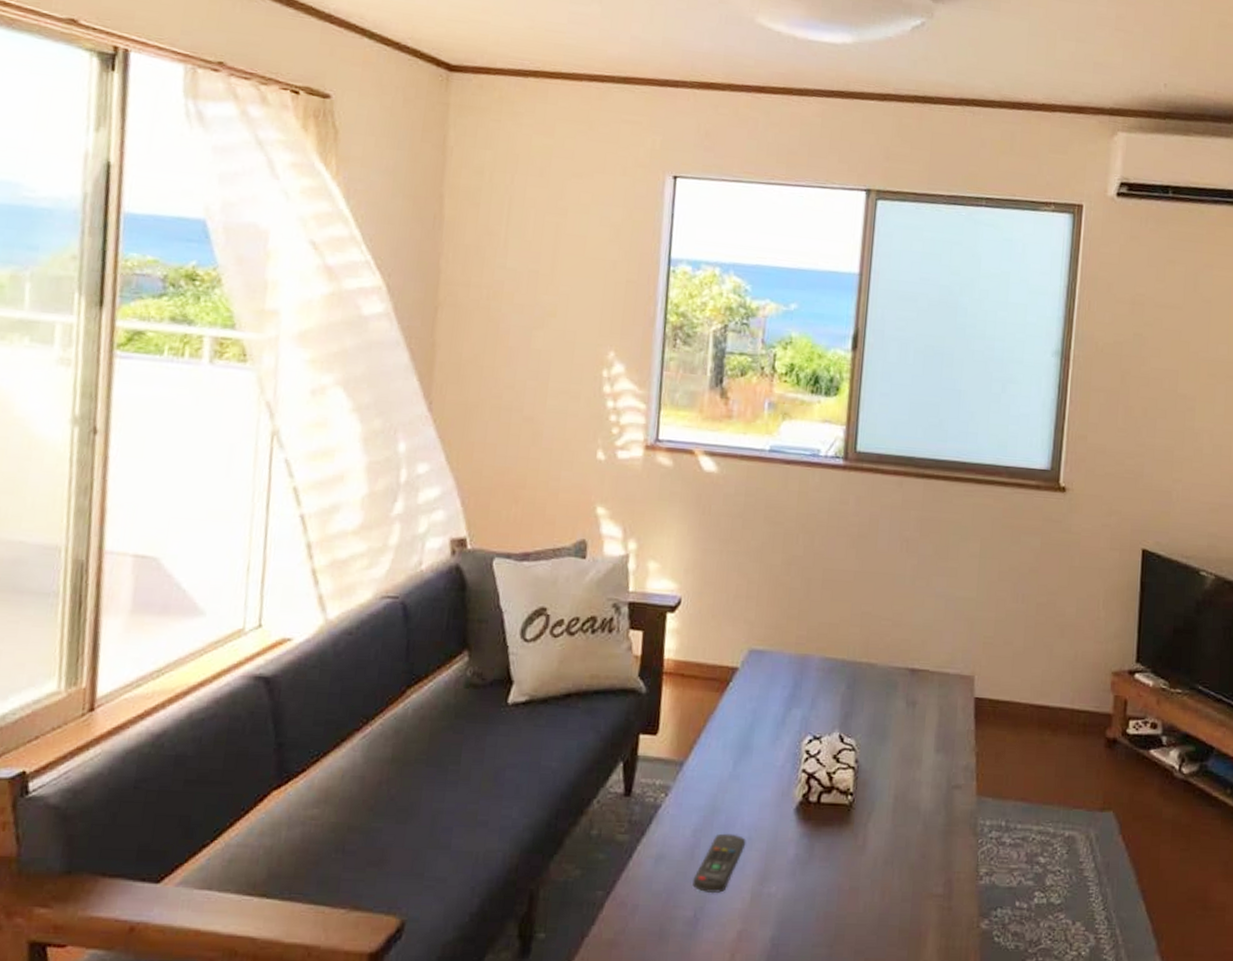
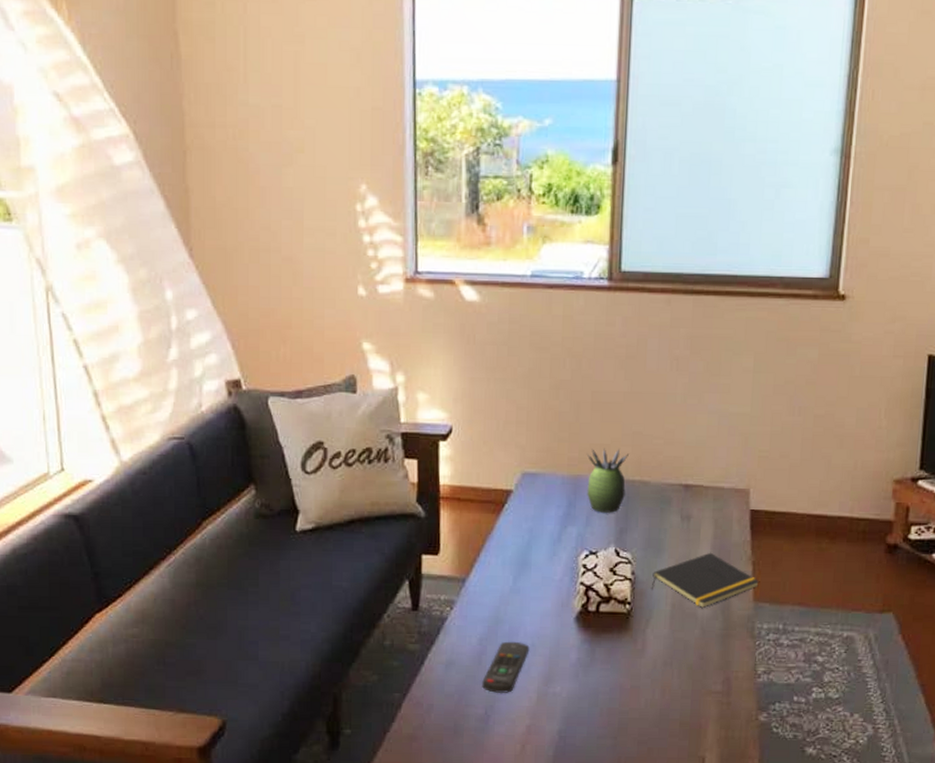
succulent plant: none [813,627,857,696] -> present [586,448,629,513]
notepad: none [874,741,983,802] -> present [651,552,760,609]

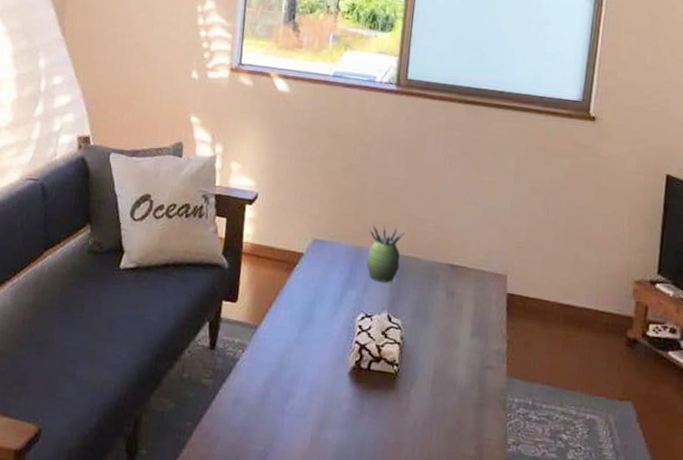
remote control: present [482,641,530,694] -> none [263,386,308,435]
notepad: present [651,552,760,609] -> none [416,327,513,378]

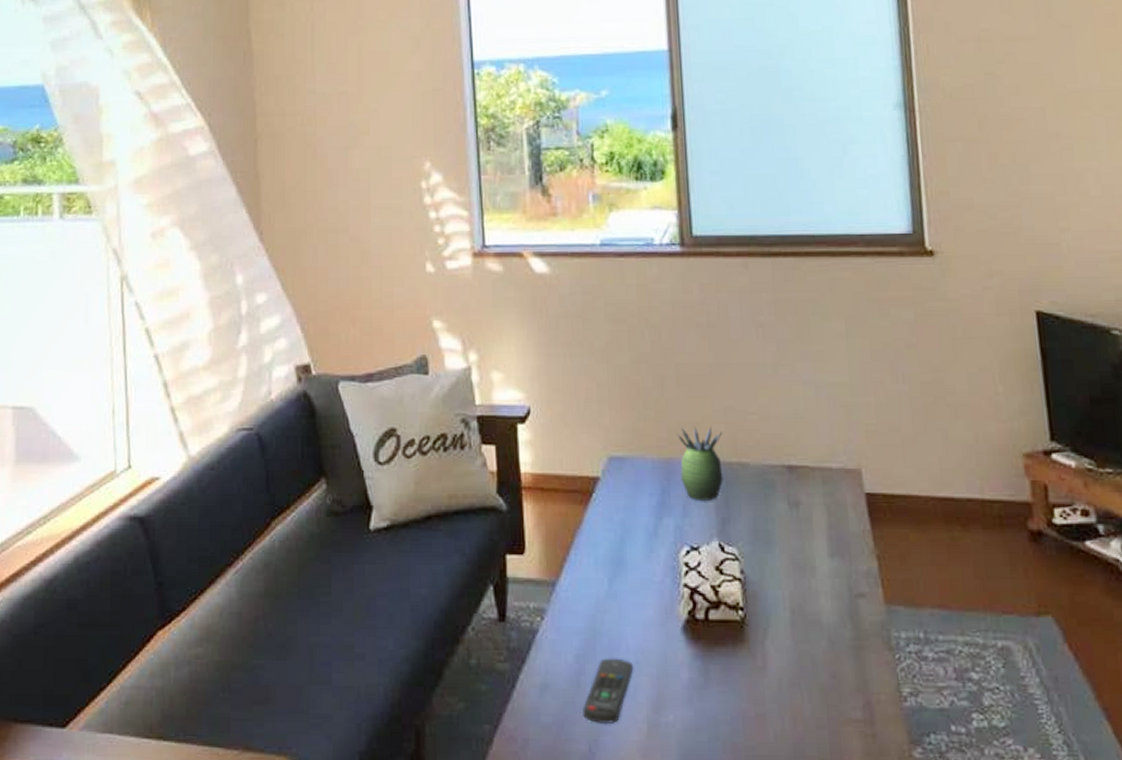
remote control: none [263,386,308,435] -> present [583,658,634,725]

